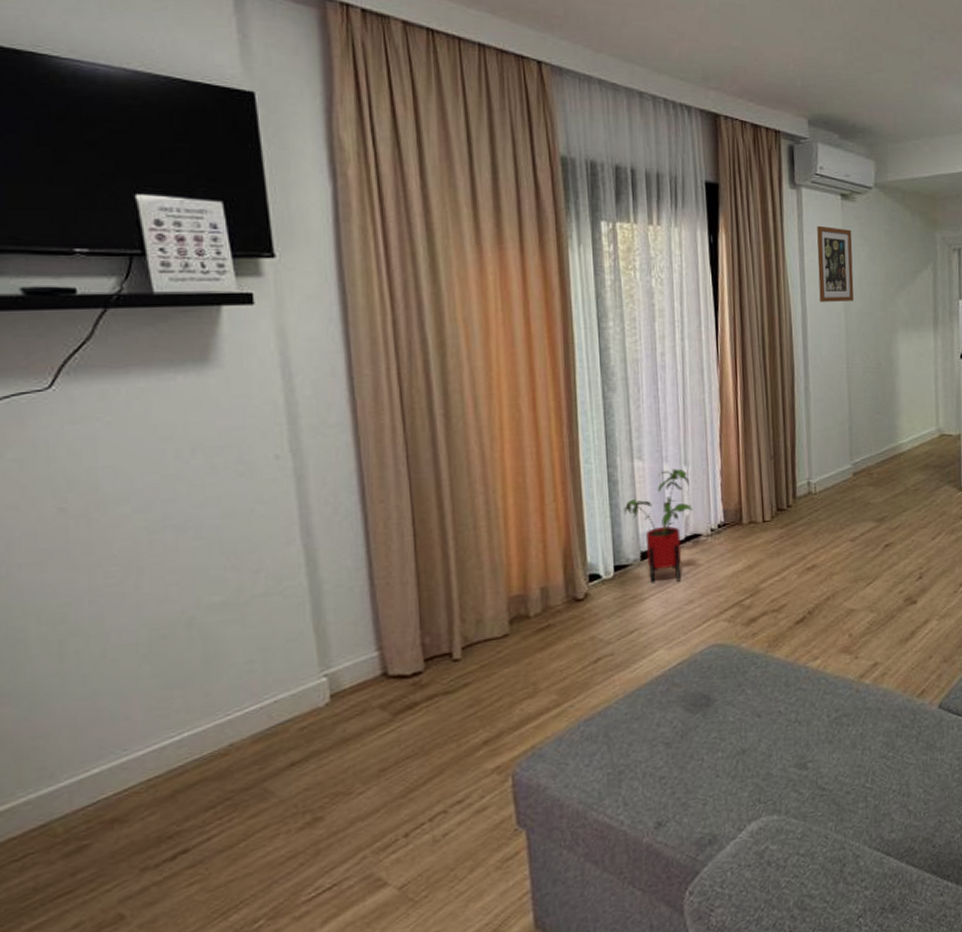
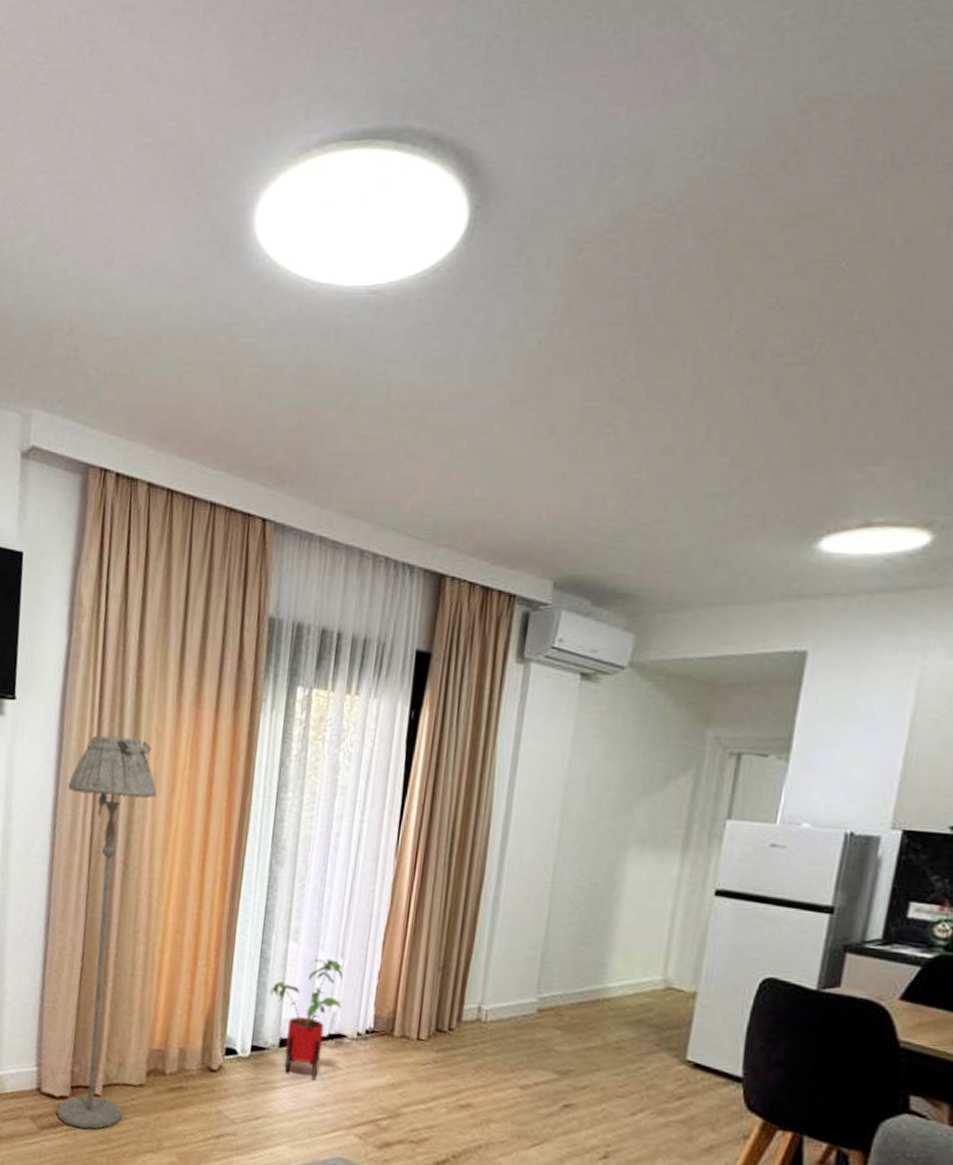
floor lamp: none [362,286,490,701] -> present [57,735,158,1130]
wall art: present [817,225,854,302] -> none [531,709,588,804]

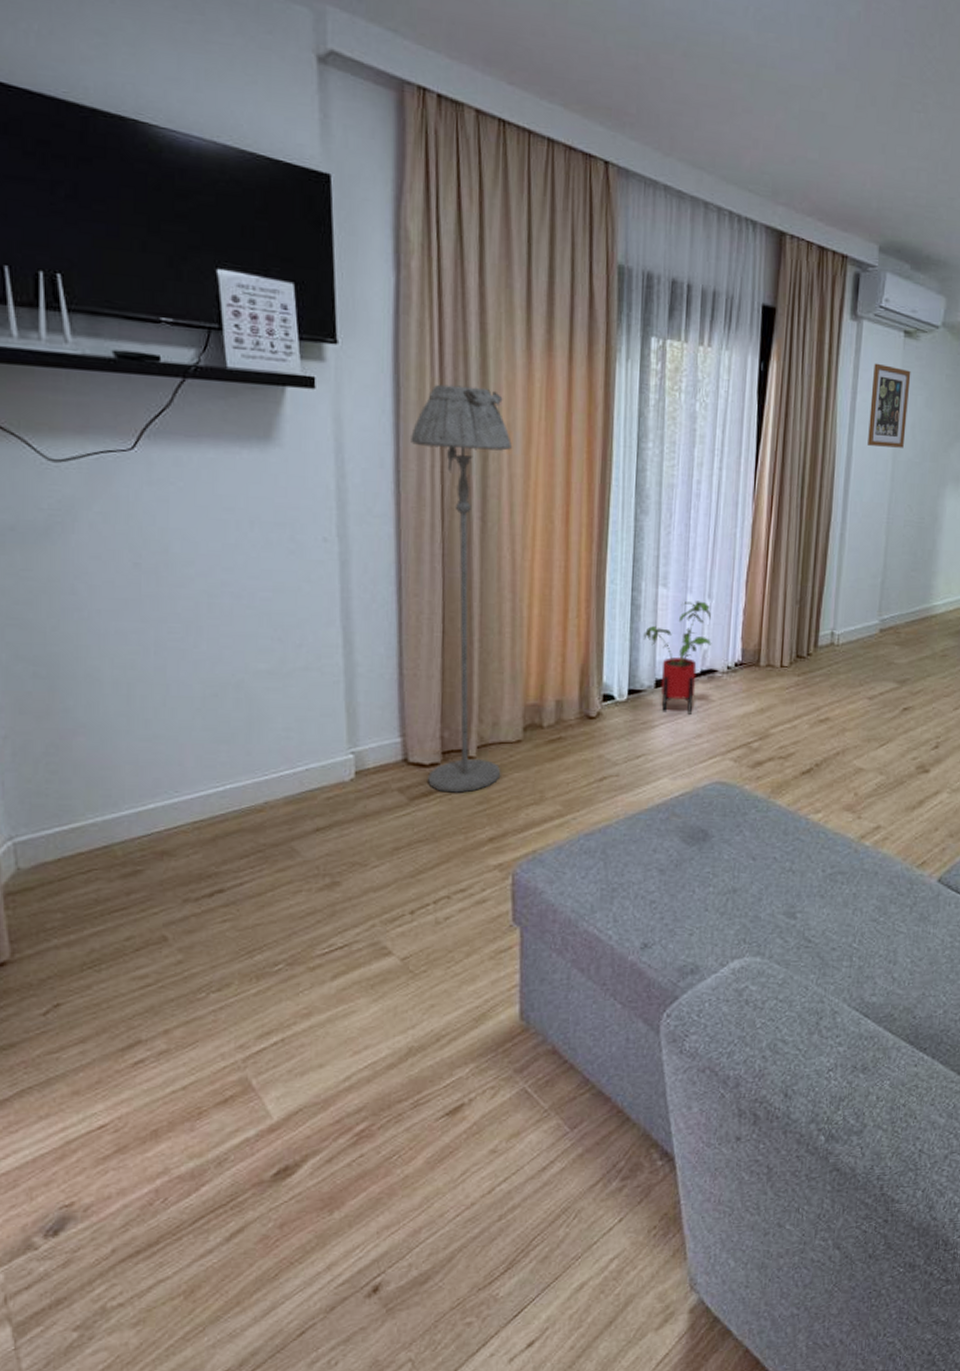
wall art: none [531,709,588,804] -> present [868,363,911,448]

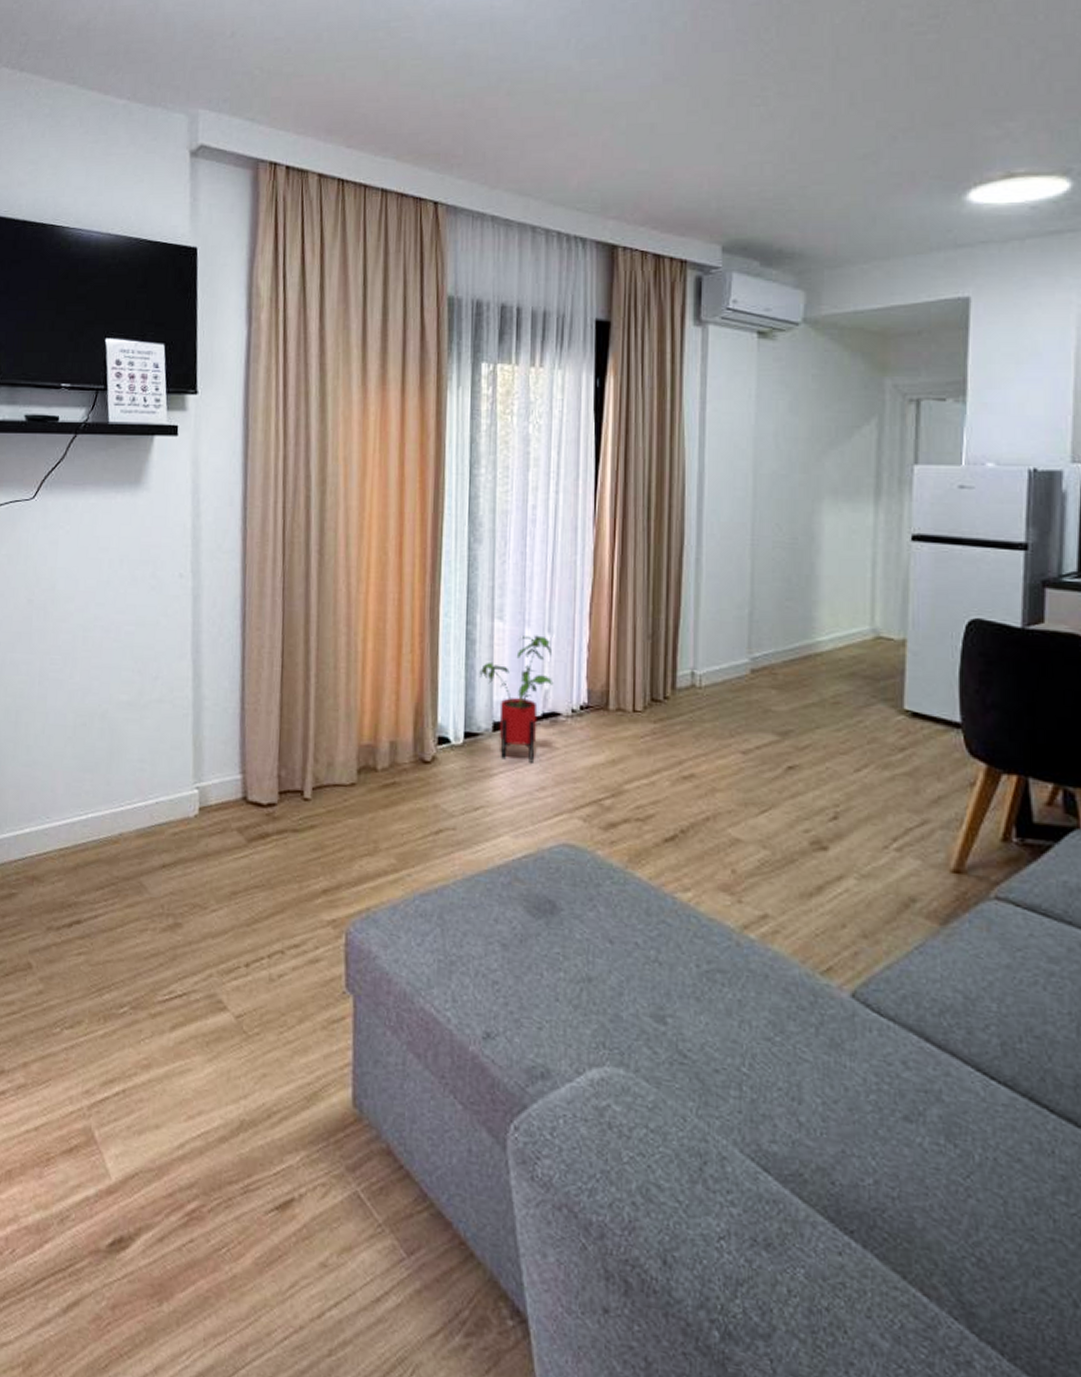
floor lamp: present [411,384,513,793] -> none [257,424,349,837]
wall art: present [868,363,911,448] -> none [722,368,769,460]

